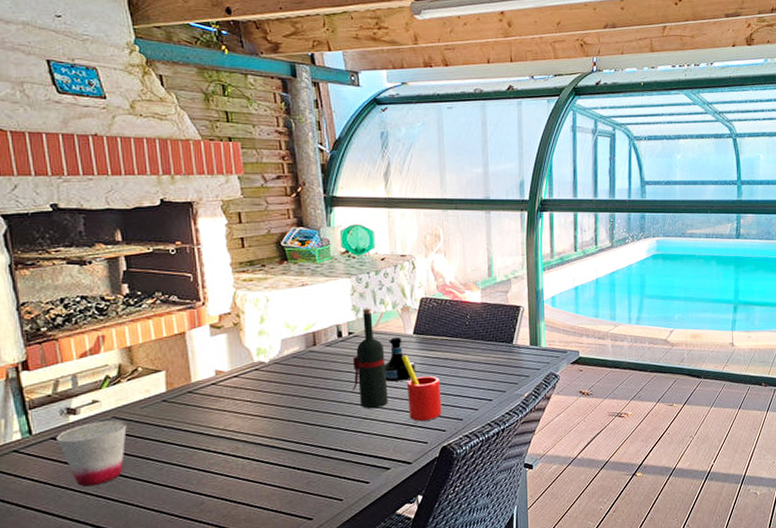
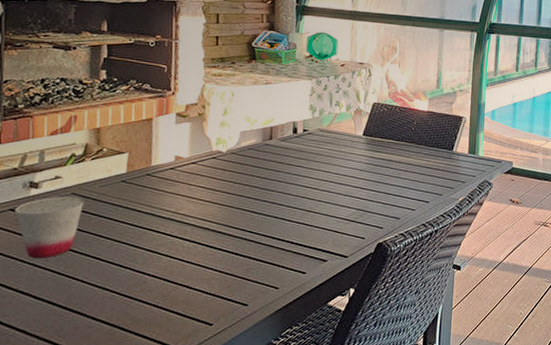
wine bottle: present [352,308,388,409] -> none [300,108,335,203]
tequila bottle: present [384,336,415,382] -> none [331,136,362,178]
straw: present [401,355,442,421] -> none [349,154,383,217]

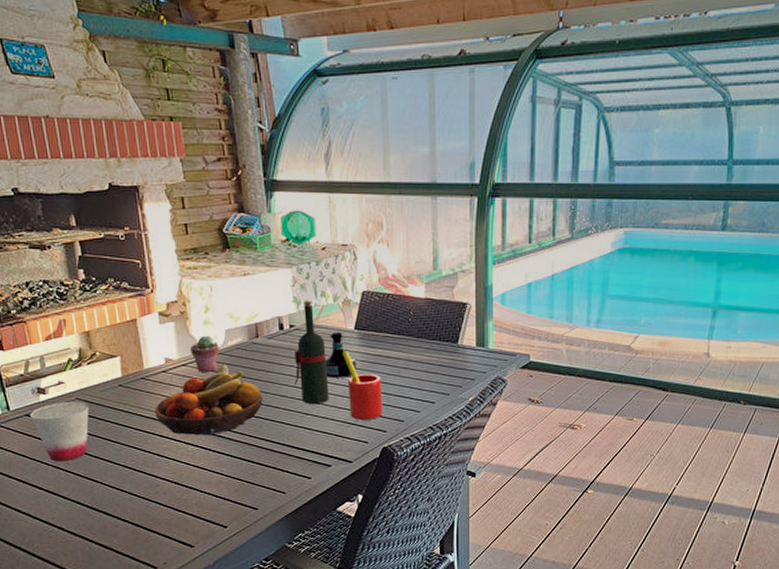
fruit bowl: none [155,164,269,232] -> present [155,365,263,436]
potted succulent: none [203,136,233,170] -> present [190,335,220,372]
wine bottle: none [300,108,335,203] -> present [293,300,329,405]
tequila bottle: none [331,136,362,178] -> present [325,331,356,378]
straw: none [349,154,383,217] -> present [342,351,383,420]

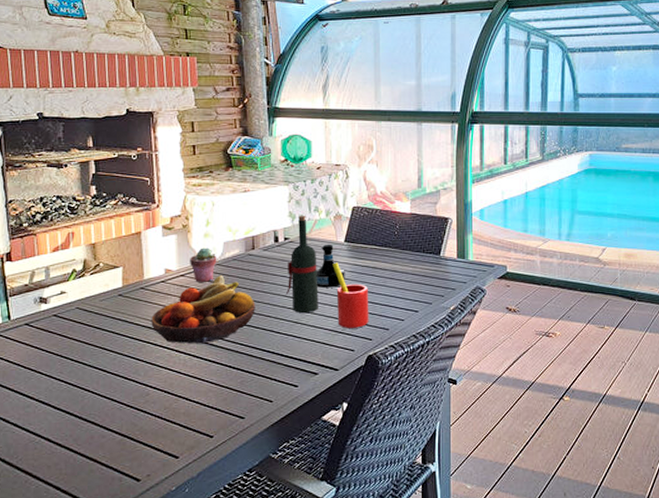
cup: present [30,401,89,462] -> none [30,310,88,371]

